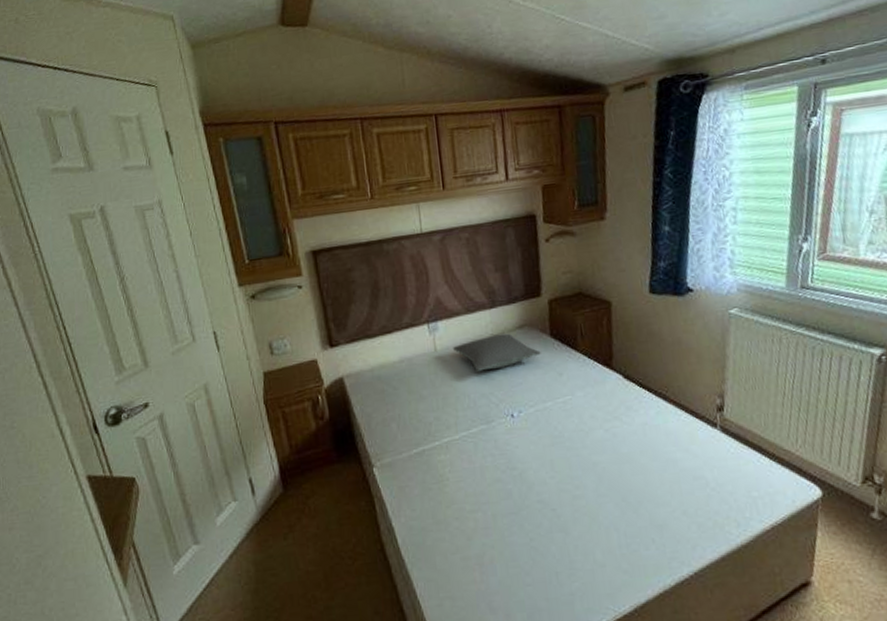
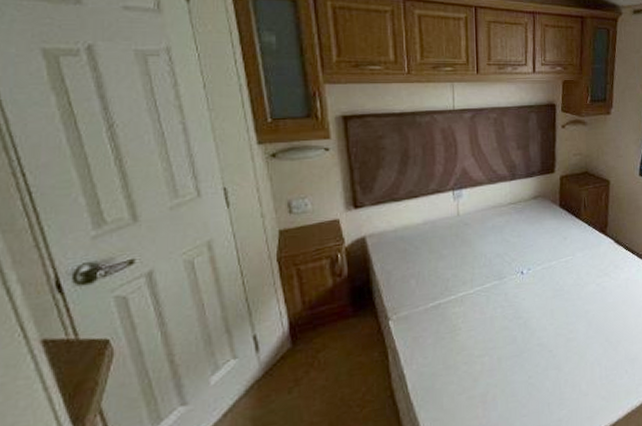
pillow: present [453,333,541,372] -> none [475,202,551,235]

